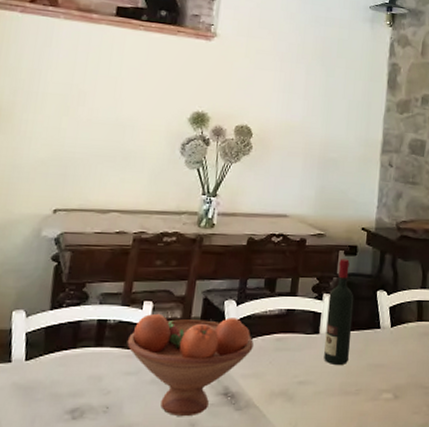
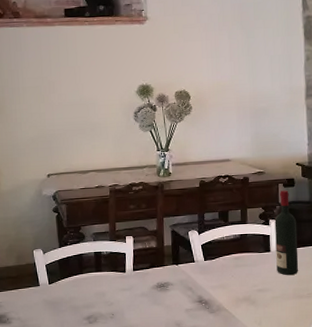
fruit bowl: present [127,313,254,417] -> none [119,244,217,319]

